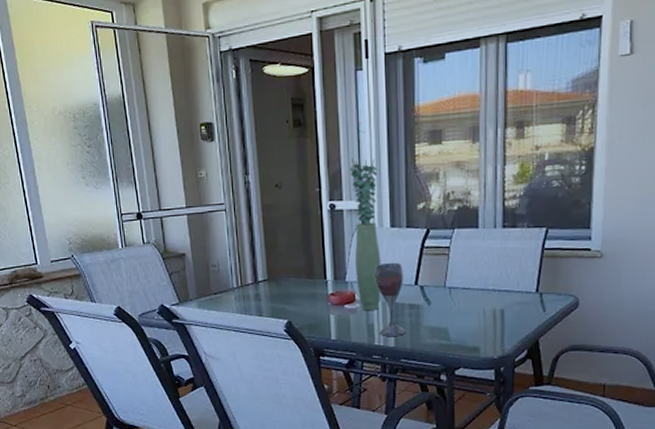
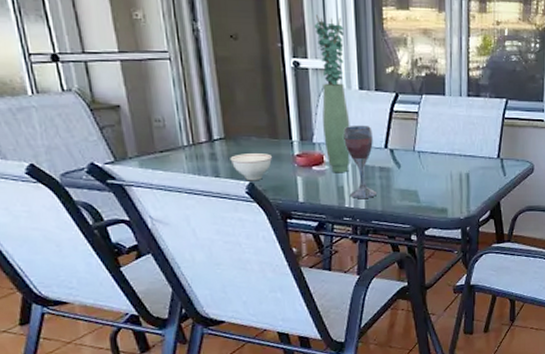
bowl: none [272,293,309,320] -> present [230,153,273,181]

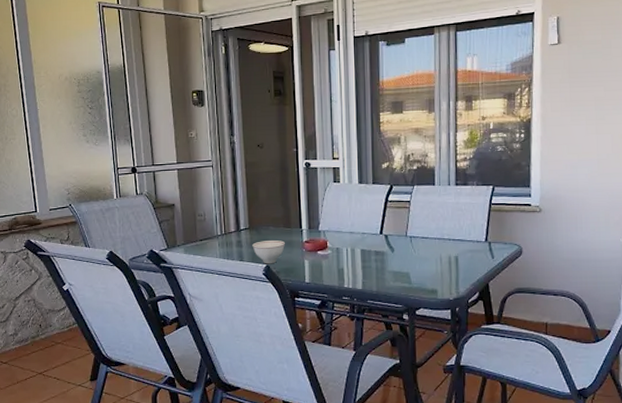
vase: present [314,14,350,173] -> none [323,123,350,257]
cup: present [343,125,378,198] -> none [345,214,373,280]

